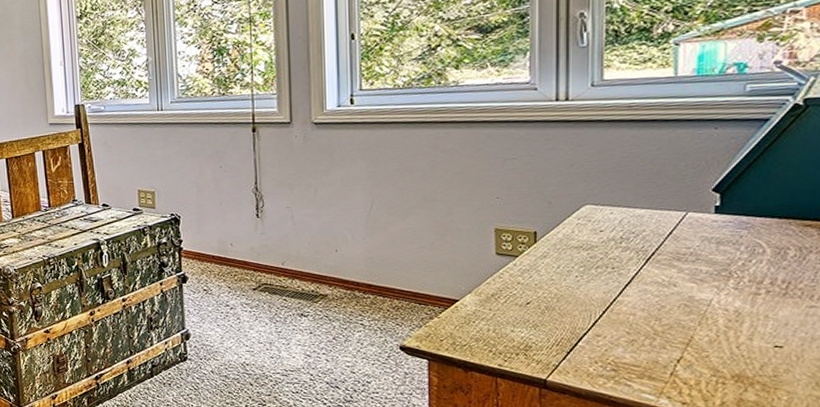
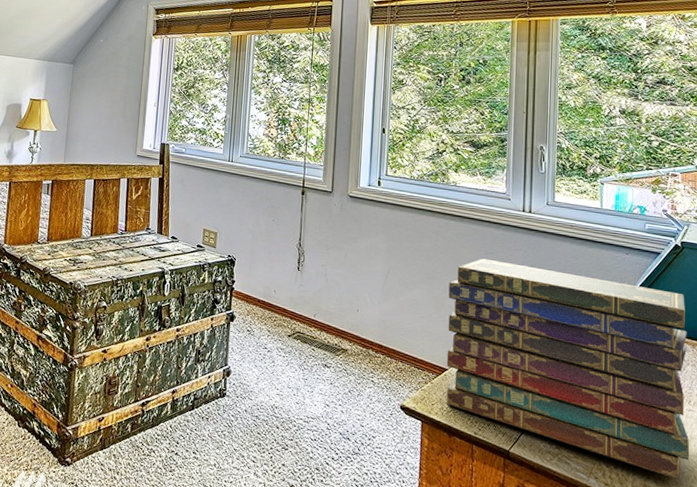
book stack: none [455,165,811,390] -> present [446,258,690,480]

